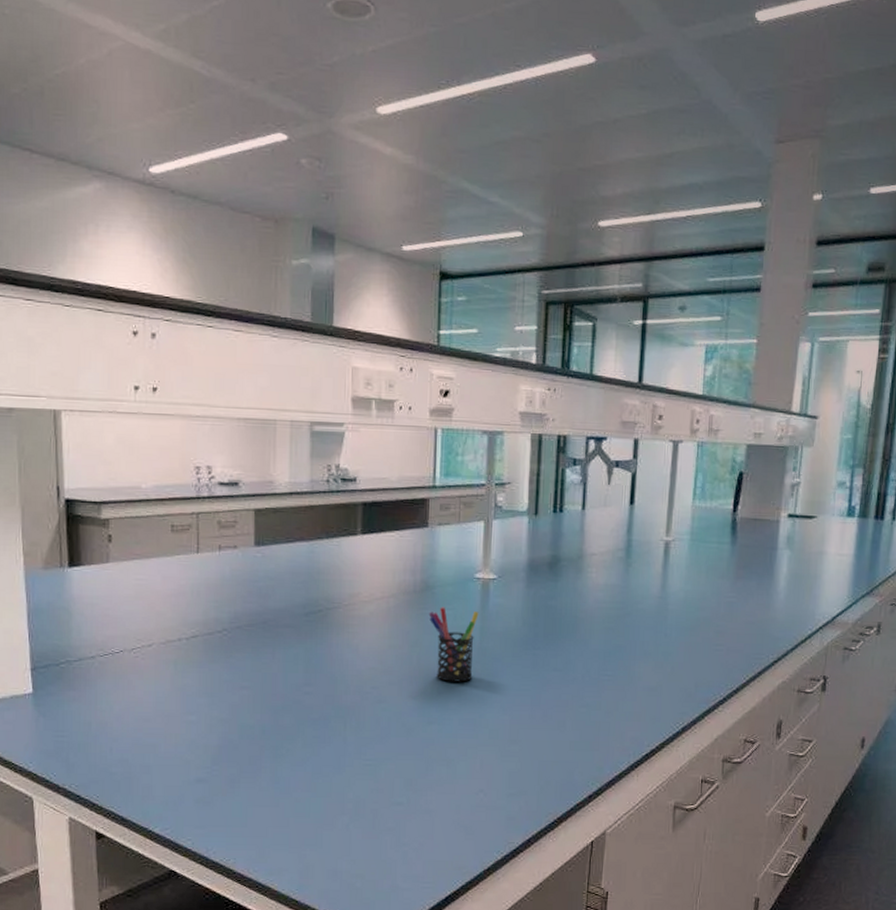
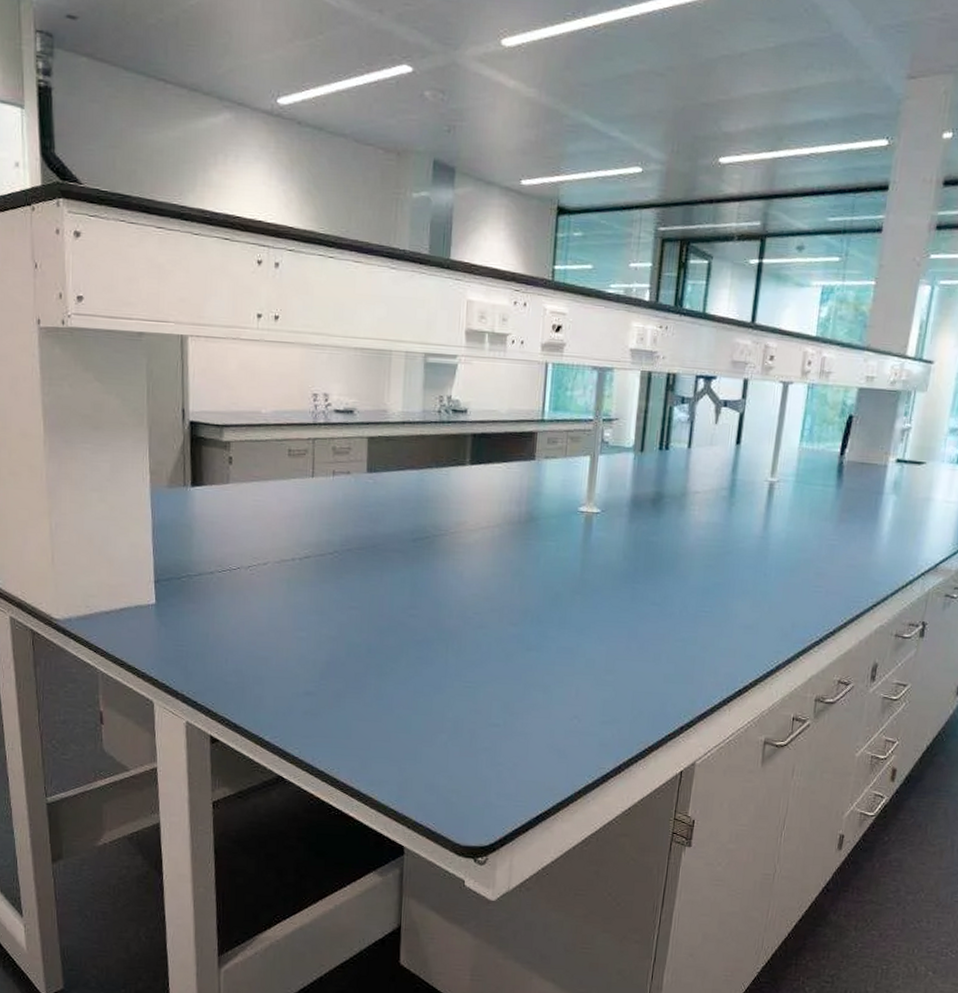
pen holder: present [428,607,479,682] -> none [532,538,581,612]

